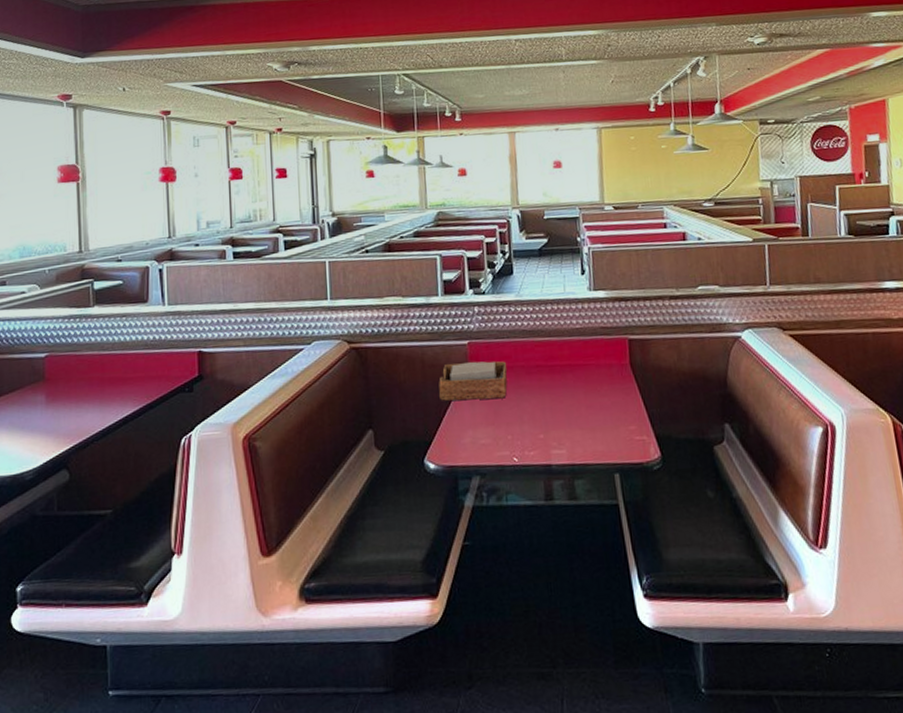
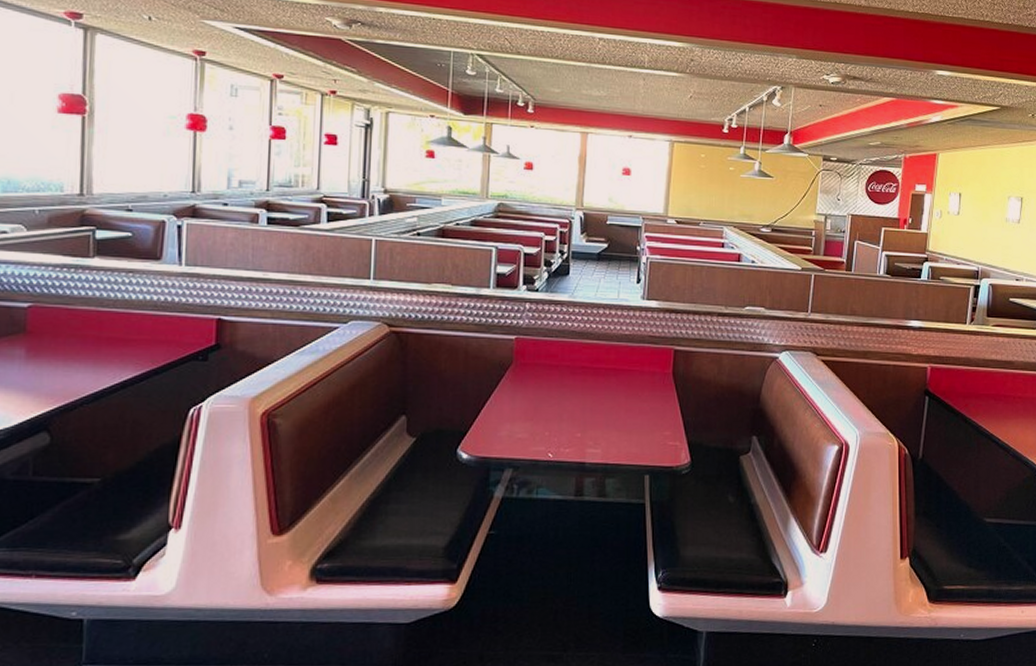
napkin holder: present [438,361,508,401] -> none [479,358,553,396]

